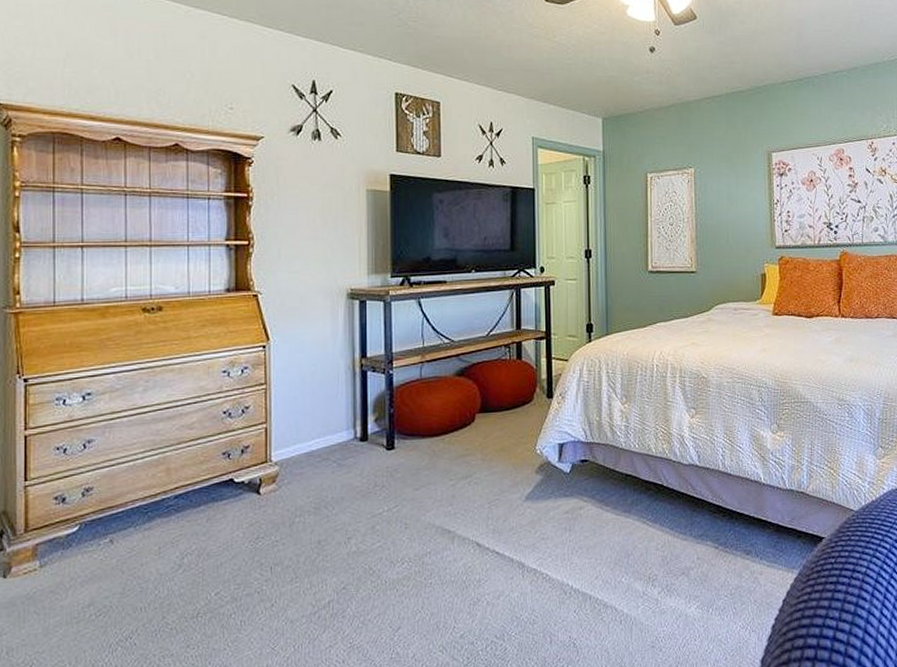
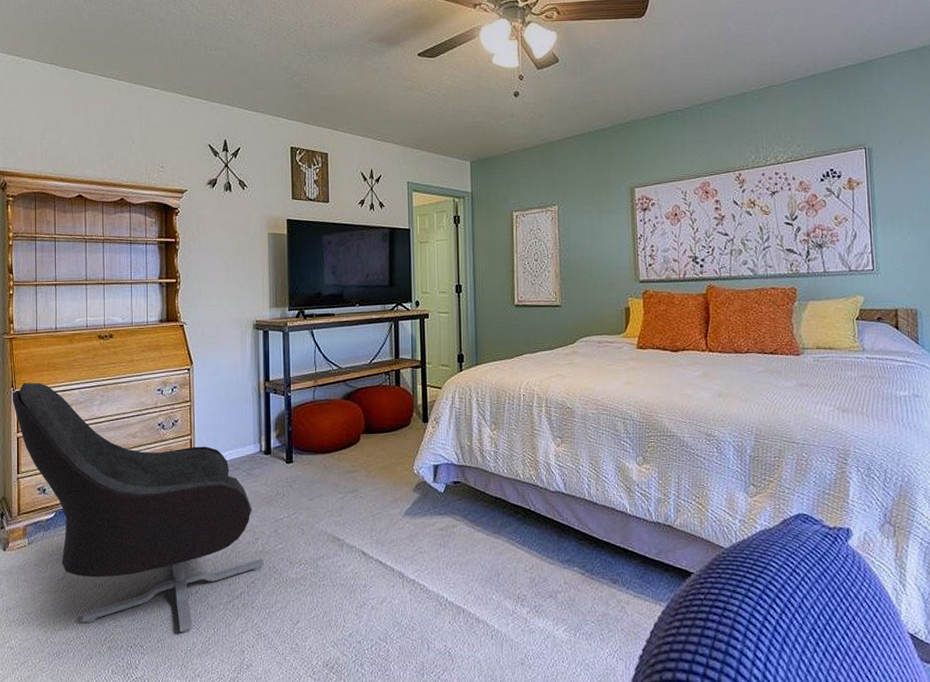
armchair: none [17,367,357,656] -> present [12,383,263,633]

